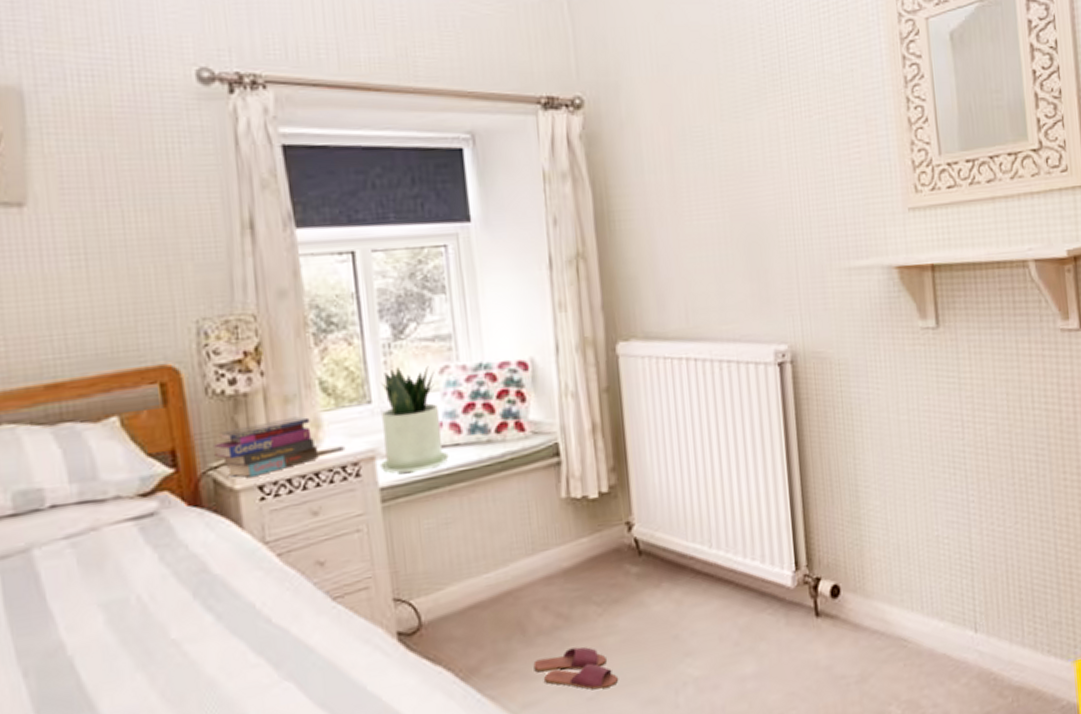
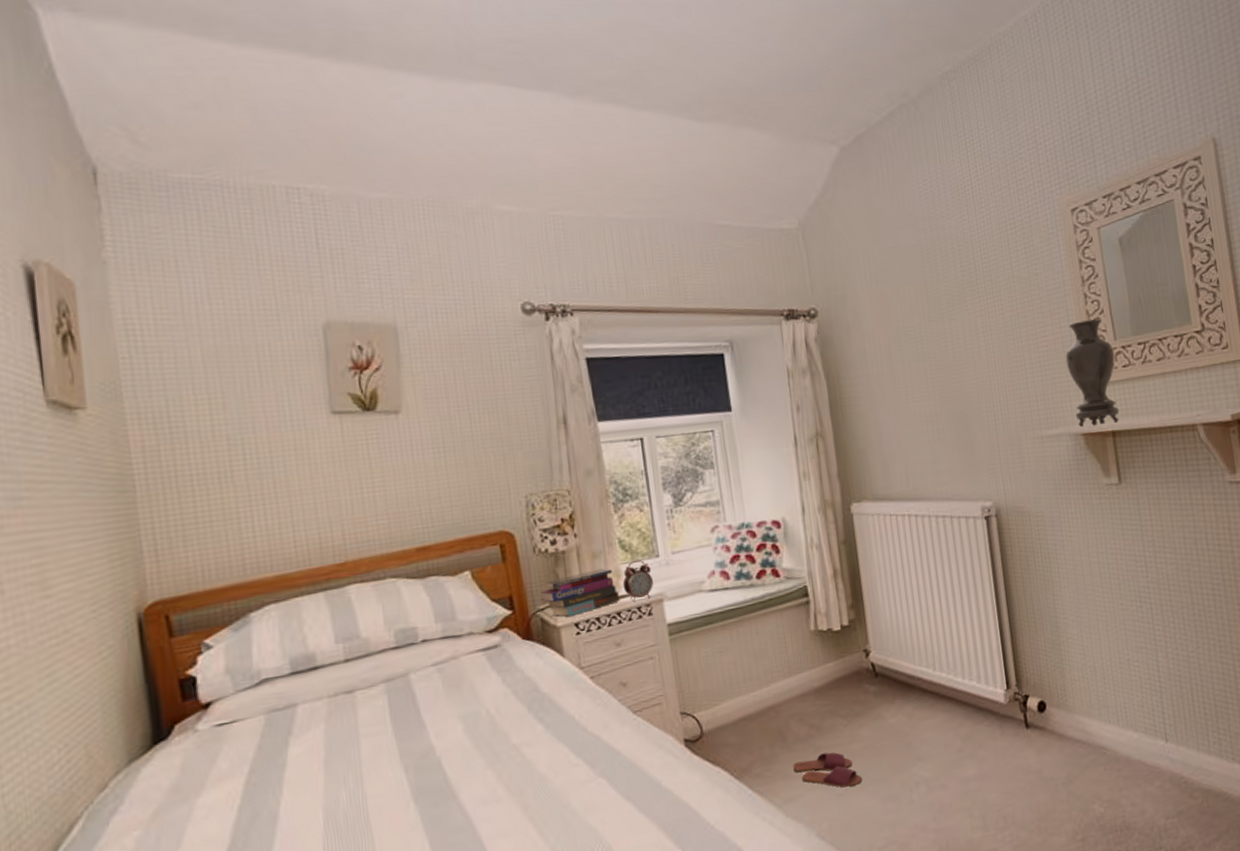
alarm clock: none [323,406,363,459] -> present [622,559,653,601]
planter: present [379,366,449,474] -> none [666,526,721,613]
vase: none [881,129,941,259] -> present [1065,319,1120,428]

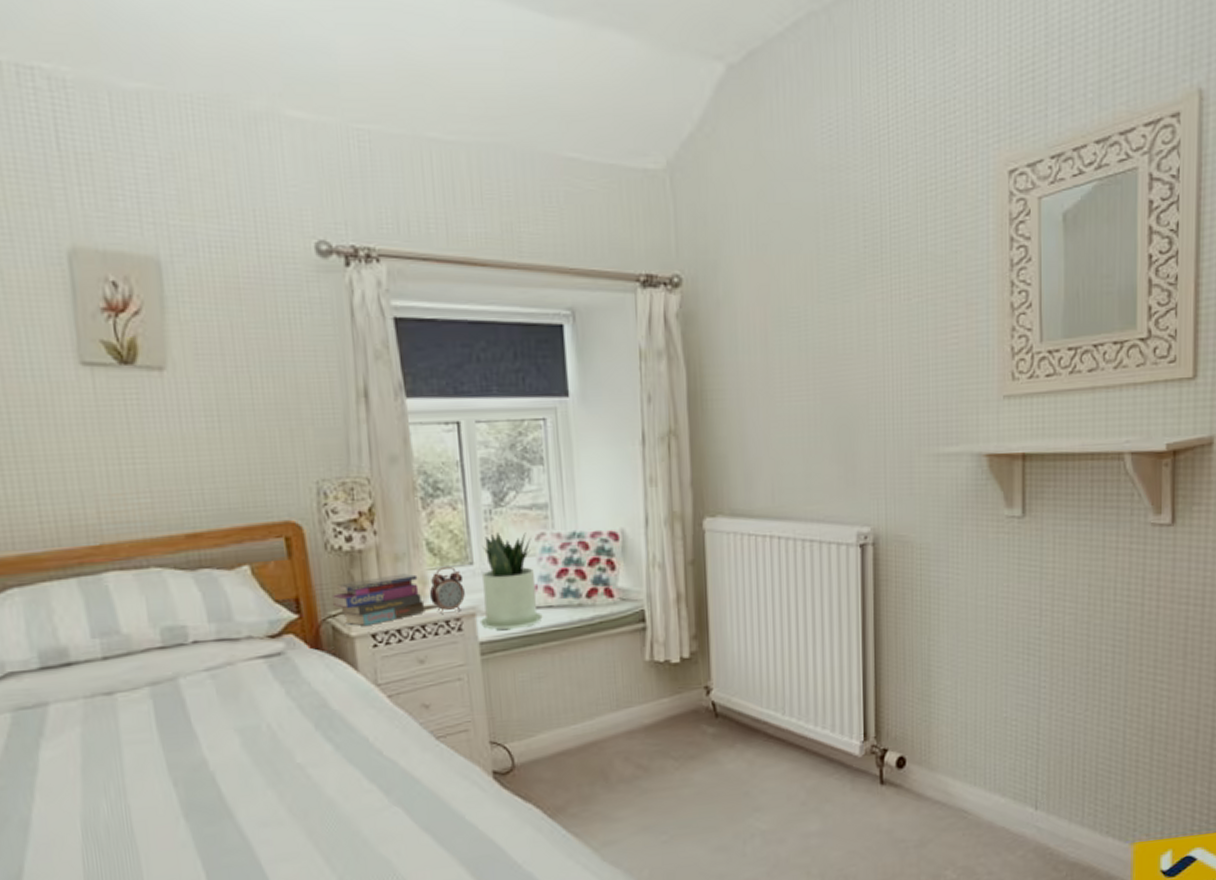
planter: none [666,526,721,613] -> present [479,532,543,631]
slippers: present [793,752,862,787] -> none [614,795,691,834]
vase: present [1065,319,1120,428] -> none [978,315,1037,447]

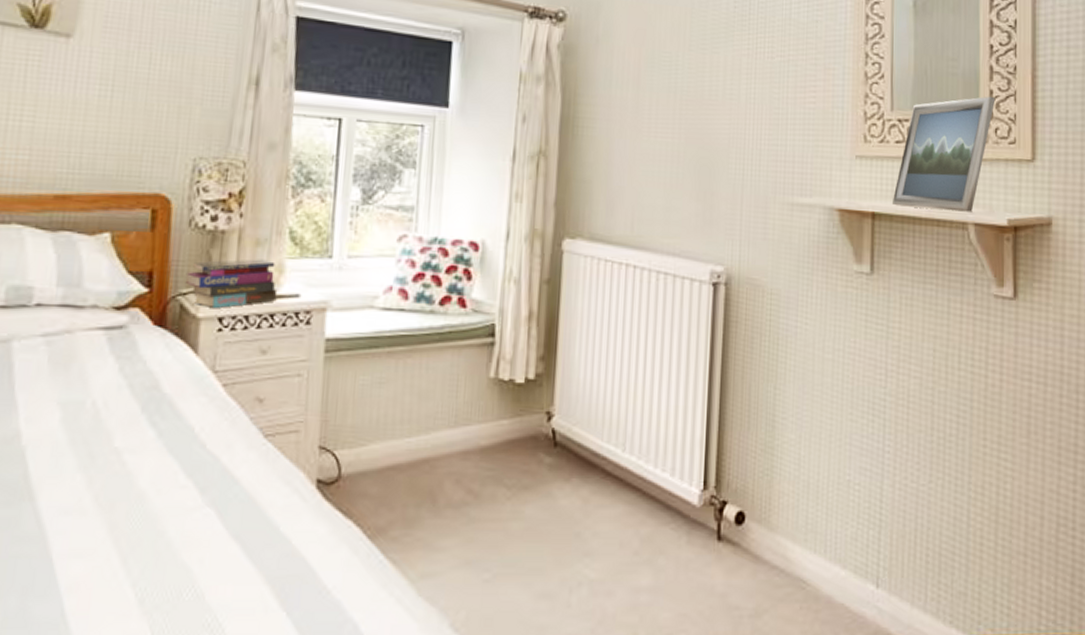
alarm clock: present [429,566,465,614] -> none [283,256,321,304]
planter: present [479,532,543,631] -> none [329,229,393,330]
picture frame: none [1043,312,1155,444] -> present [891,96,996,212]

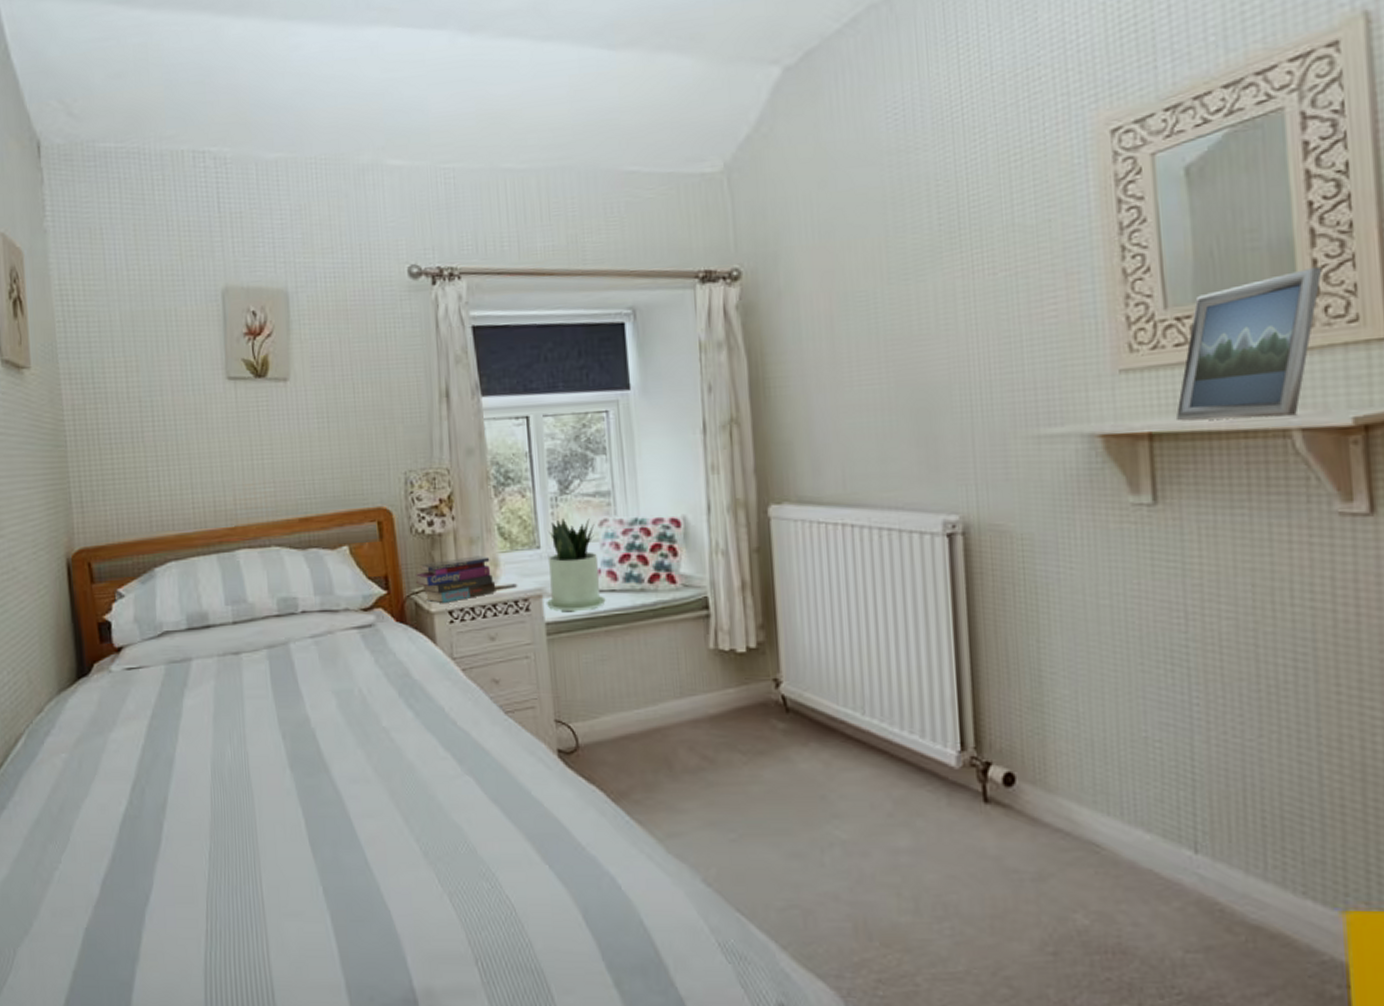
planter: none [329,229,393,330] -> present [546,519,606,612]

